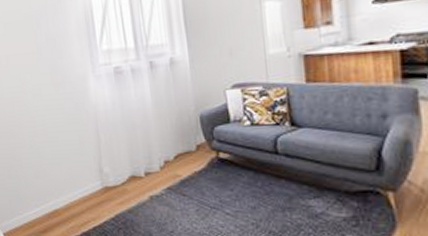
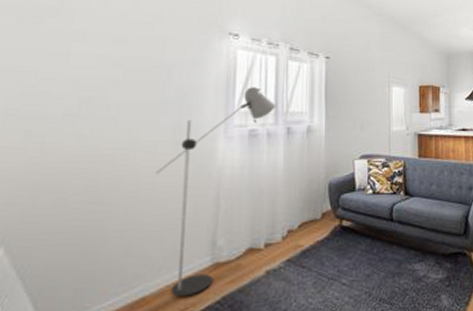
floor lamp: none [44,24,136,212] -> present [155,87,276,297]

